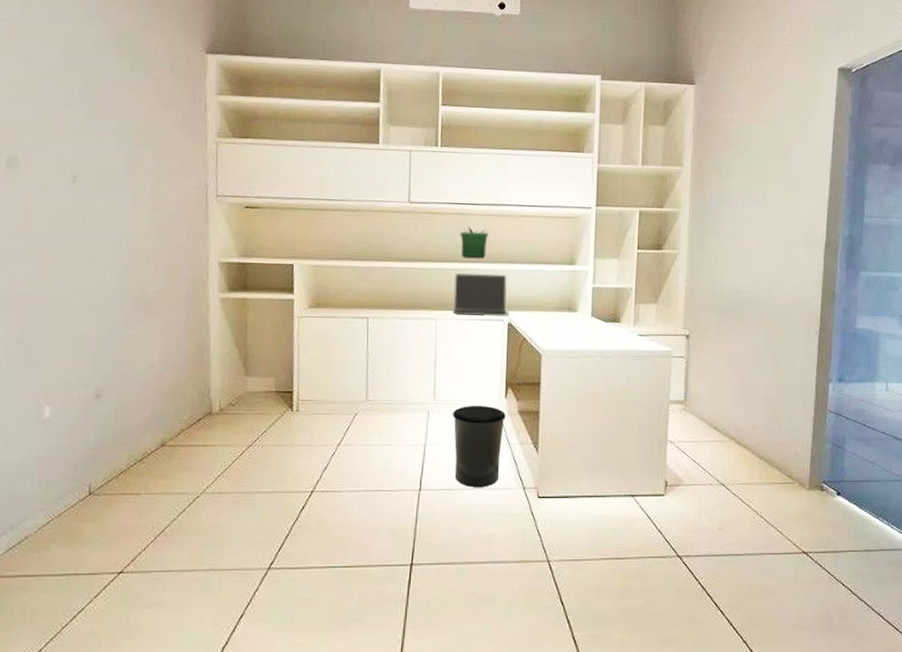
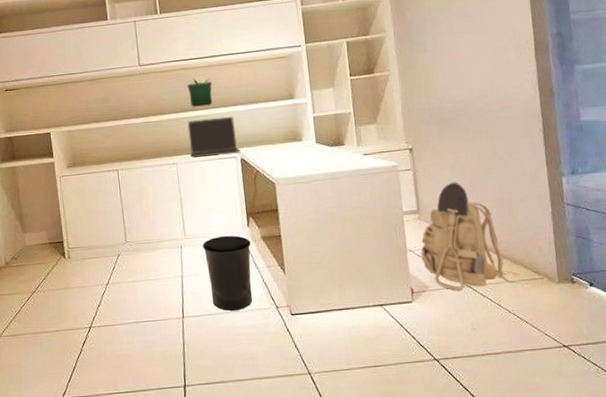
backpack: none [681,375,781,489] -> present [421,181,529,290]

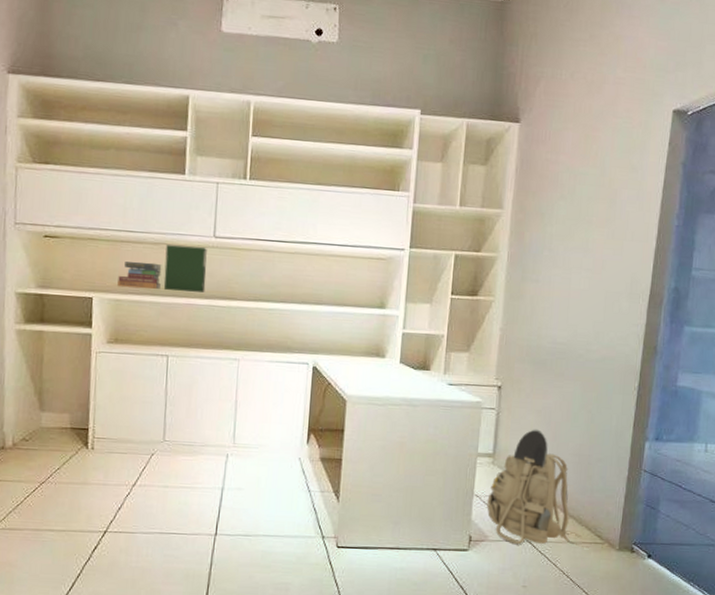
books: none [68,95,103,121] -> present [117,261,162,290]
binder: none [102,76,140,117] -> present [163,245,207,293]
planter: present [187,78,213,107] -> none [266,265,296,299]
laptop: present [187,116,242,159] -> none [256,313,316,360]
waste bin: present [203,235,252,311] -> none [252,450,307,534]

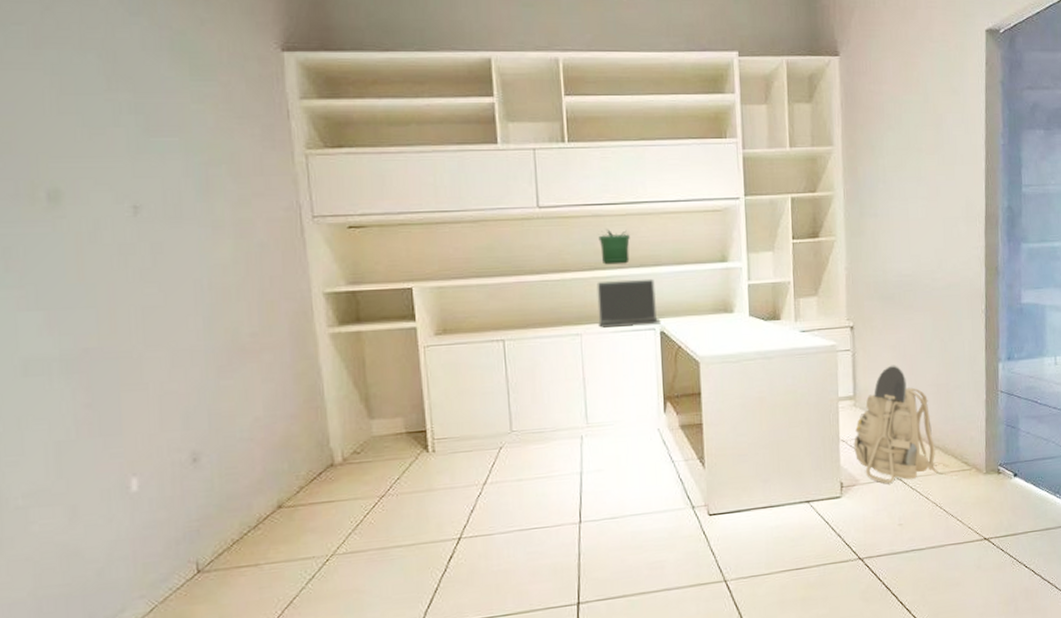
books: present [117,261,162,290] -> none [438,242,486,273]
binder: present [163,245,207,293] -> none [487,220,536,271]
laptop: none [256,313,316,360] -> present [596,278,662,329]
planter: none [266,265,296,299] -> present [598,229,630,265]

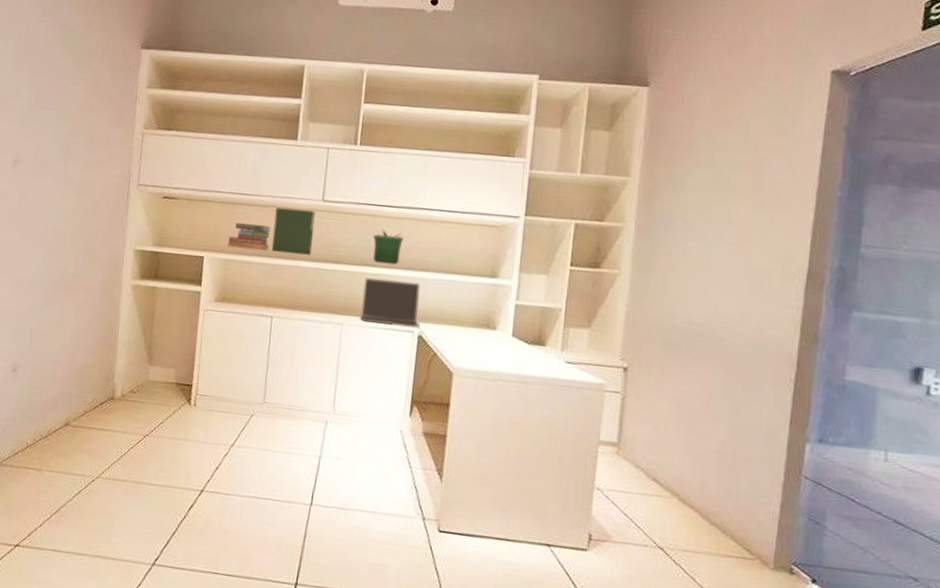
books: none [438,242,486,273] -> present [228,223,271,252]
binder: none [487,220,536,271] -> present [271,207,315,256]
backpack: present [853,365,958,483] -> none [610,418,736,564]

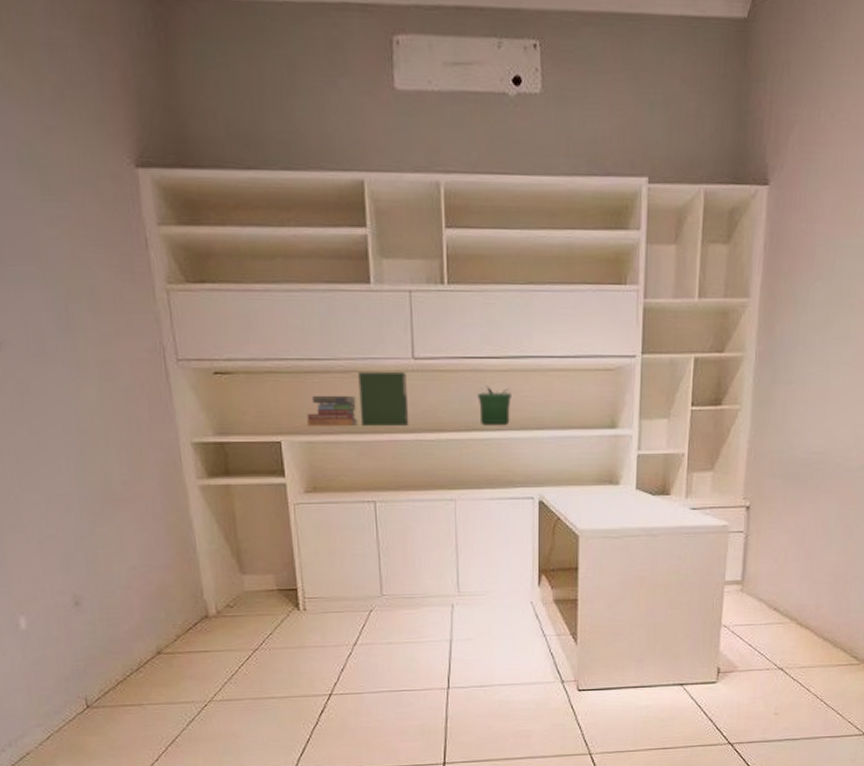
laptop: present [360,278,422,328] -> none [473,443,542,495]

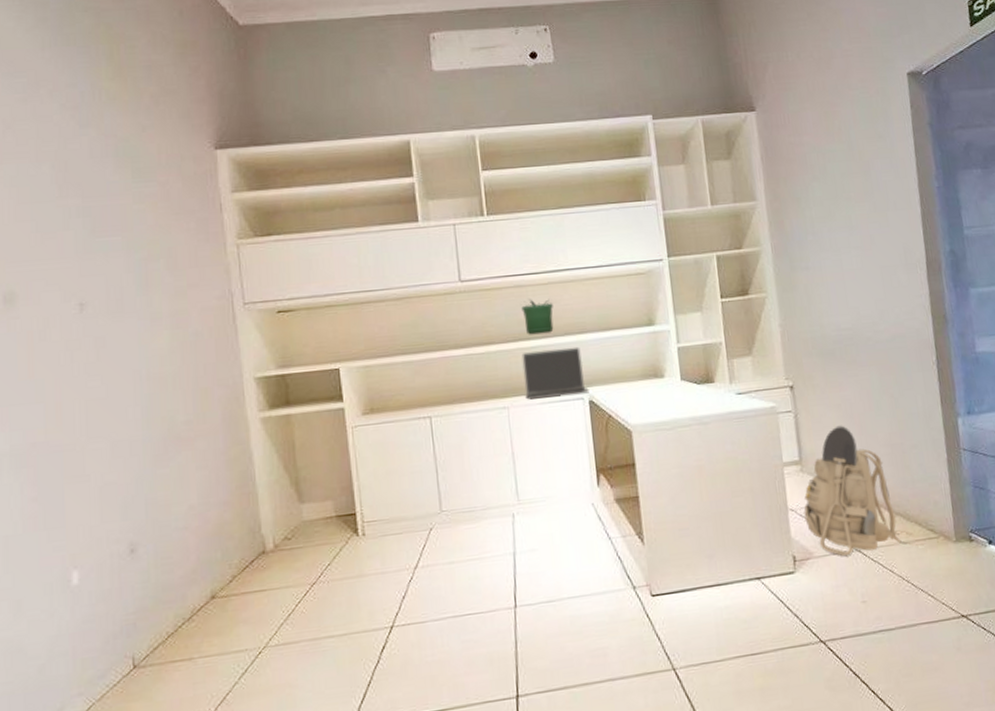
books: present [307,395,357,427] -> none [364,319,411,352]
binder: present [358,372,409,427] -> none [410,294,460,347]
laptop: none [473,443,542,495] -> present [521,346,591,401]
backpack: none [735,550,844,672] -> present [803,425,924,556]

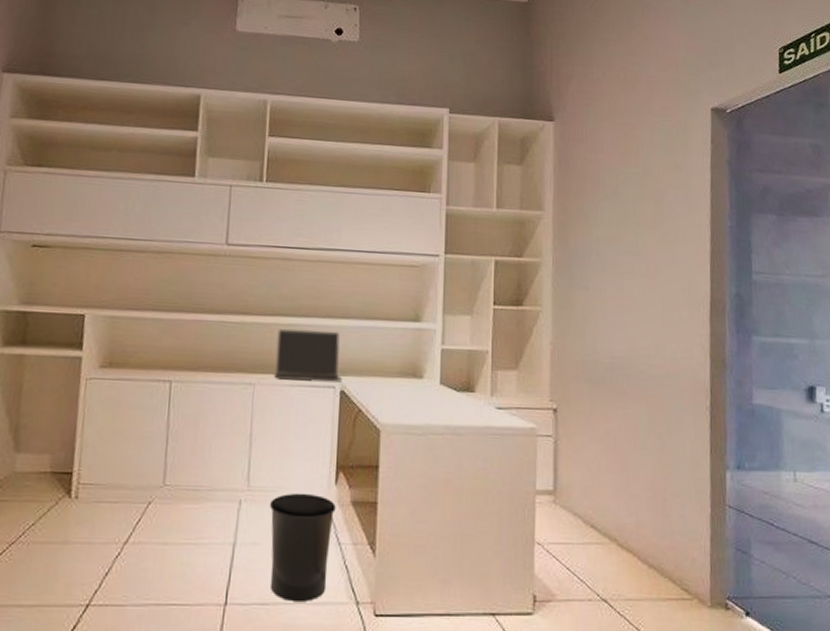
planter: present [521,299,554,335] -> none [285,274,319,313]
waste bin: none [541,498,603,596] -> present [270,493,336,601]
backpack: present [803,425,924,556] -> none [551,459,676,607]

